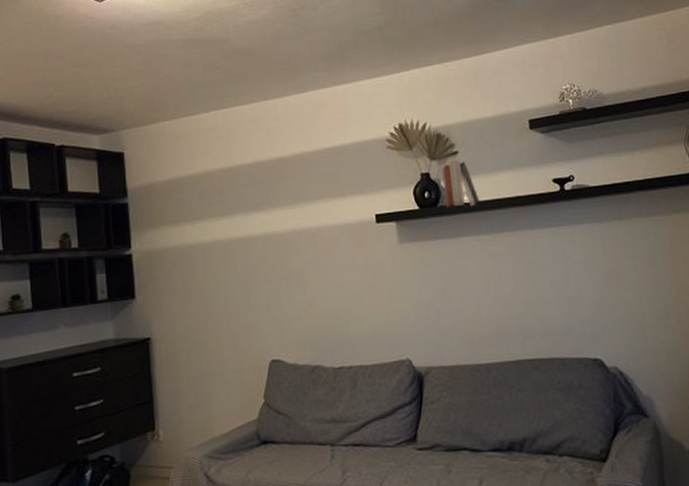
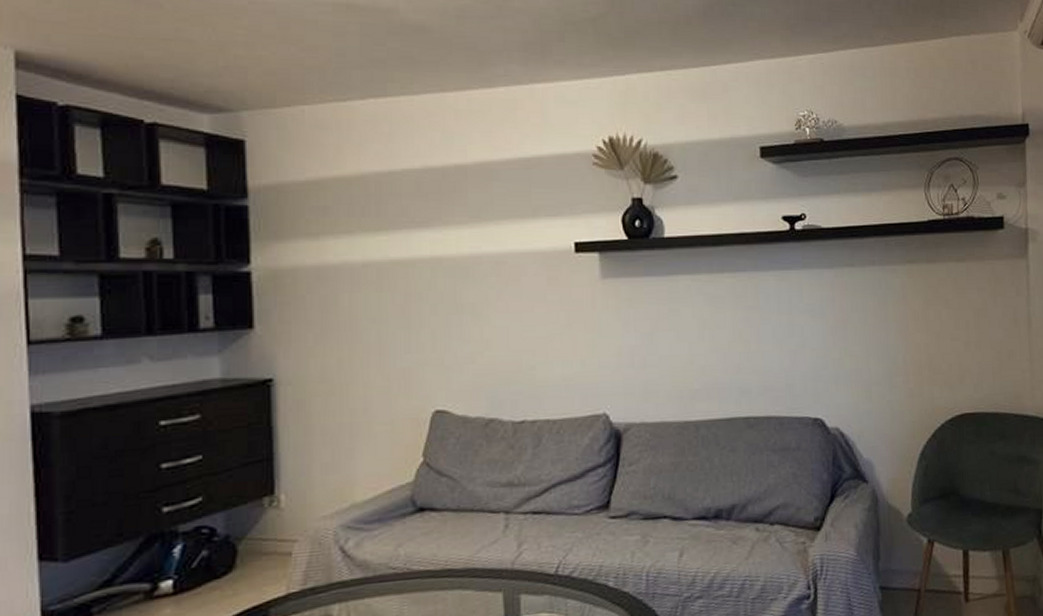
books: present [442,157,480,209] -> none [657,182,699,242]

